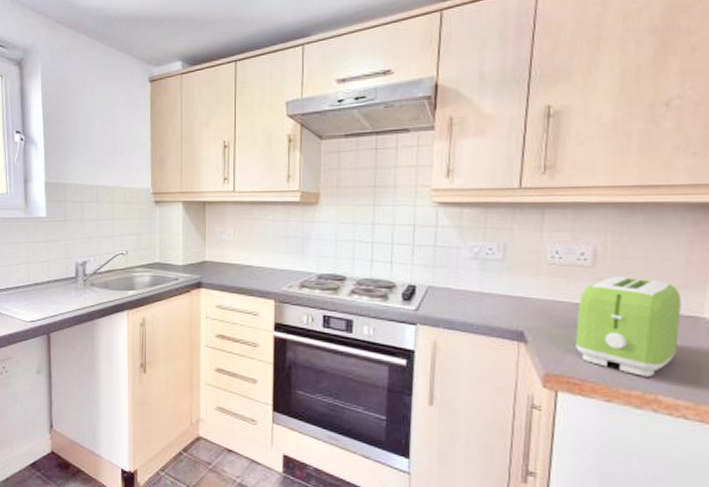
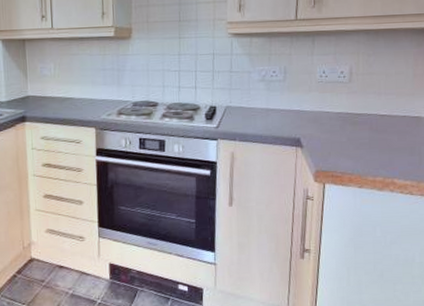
toaster: present [575,276,681,377] -> none [337,88,409,166]

